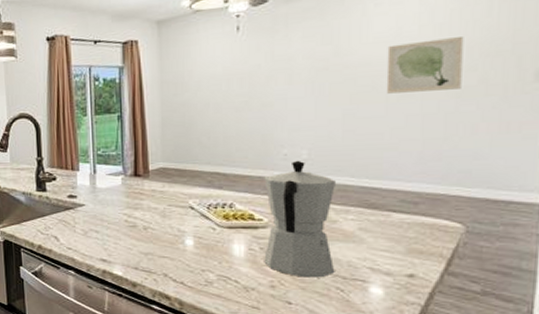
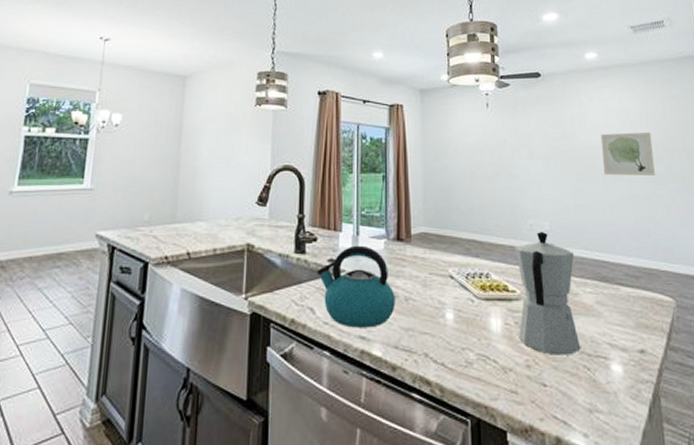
kettle: none [57,182,134,252] -> present [316,245,395,328]

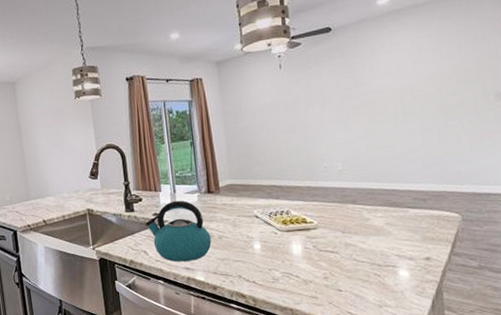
moka pot: present [515,231,581,355] -> none [311,171,372,268]
wall art: present [600,132,655,175] -> none [392,69,447,114]

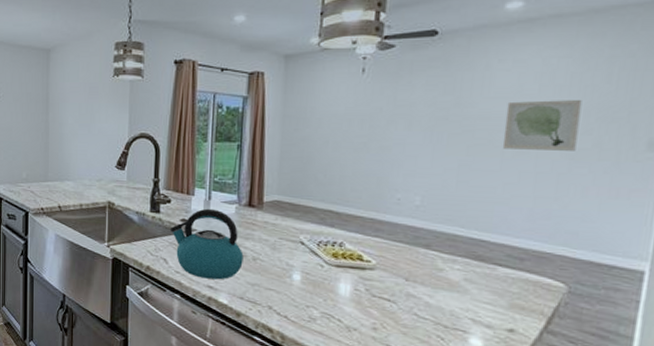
wall art: none [392,69,447,114] -> present [502,100,582,151]

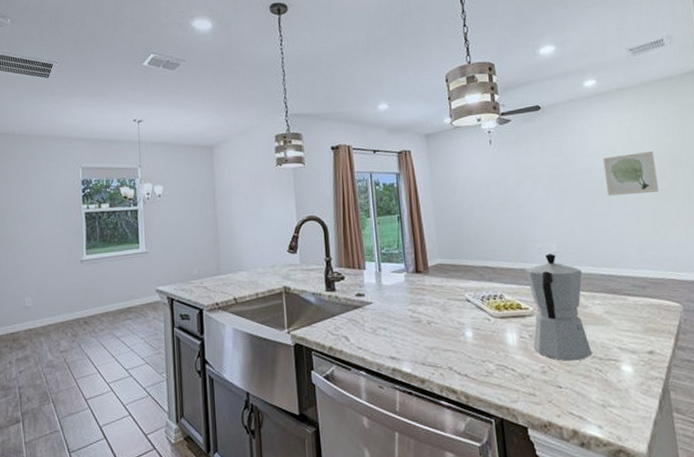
kettle: present [169,208,244,280] -> none [346,279,420,350]
moka pot: none [368,205,445,325] -> present [525,253,593,361]

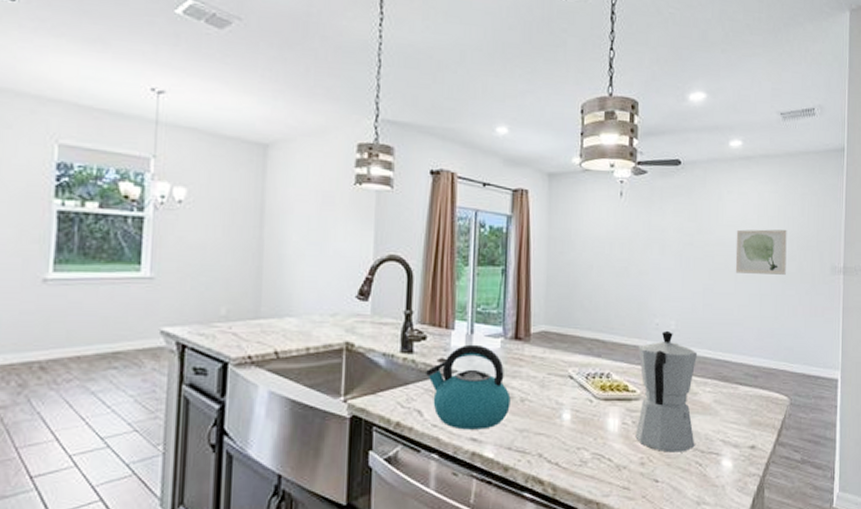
kettle: none [346,279,420,350] -> present [425,344,511,430]

